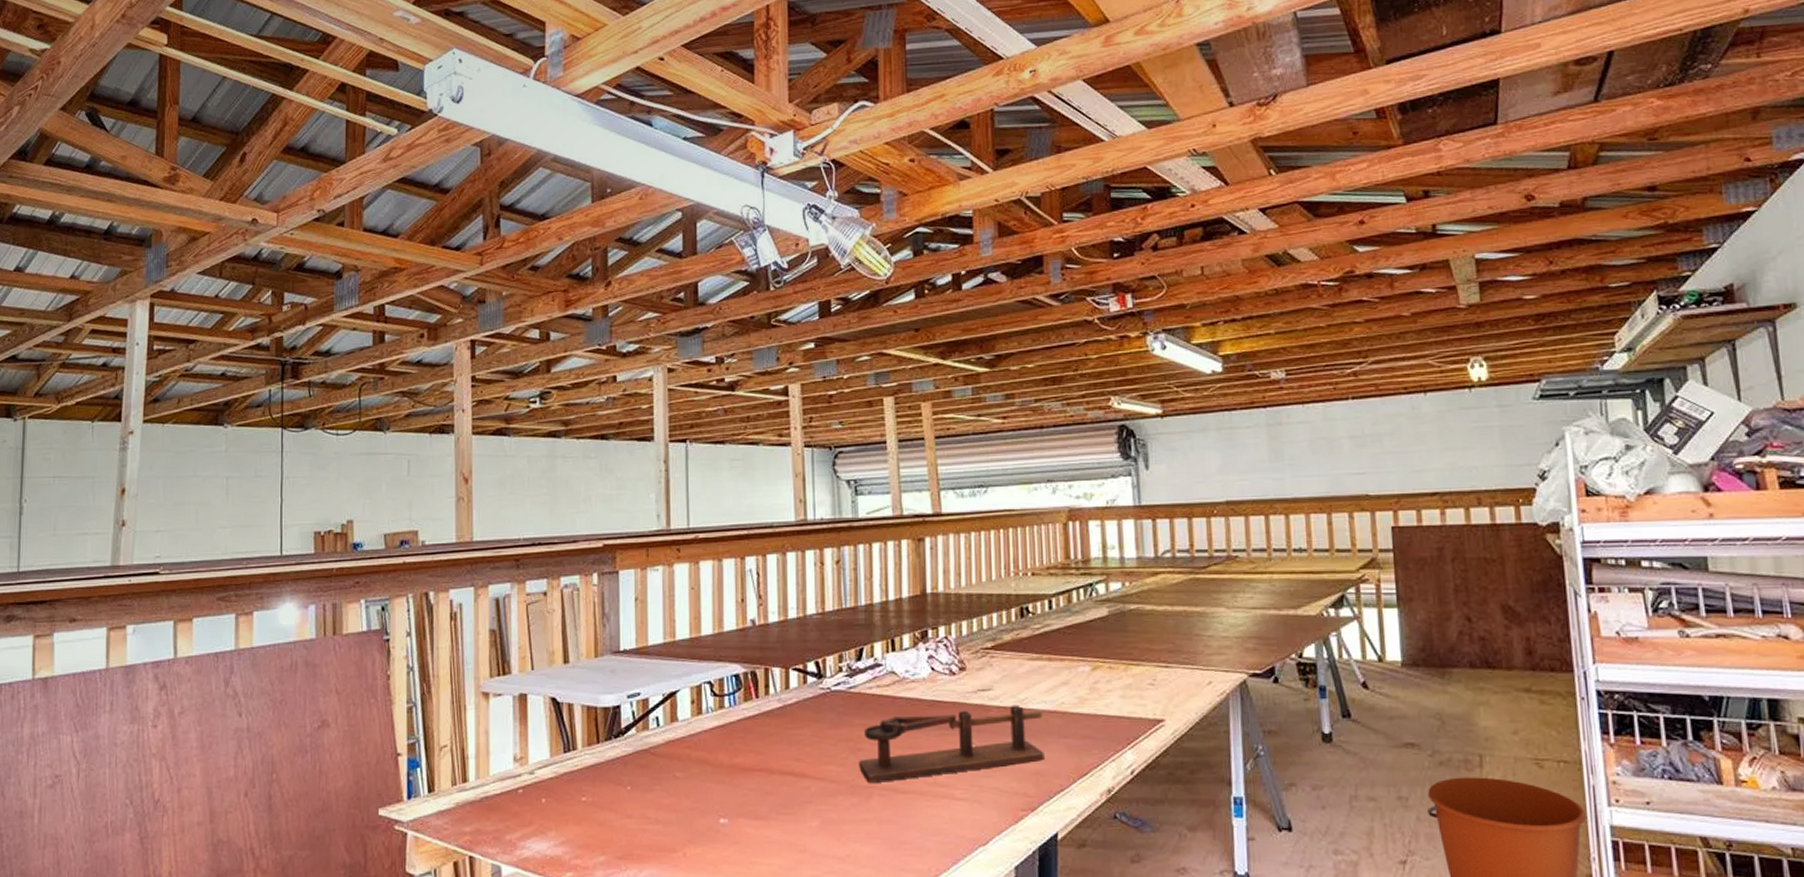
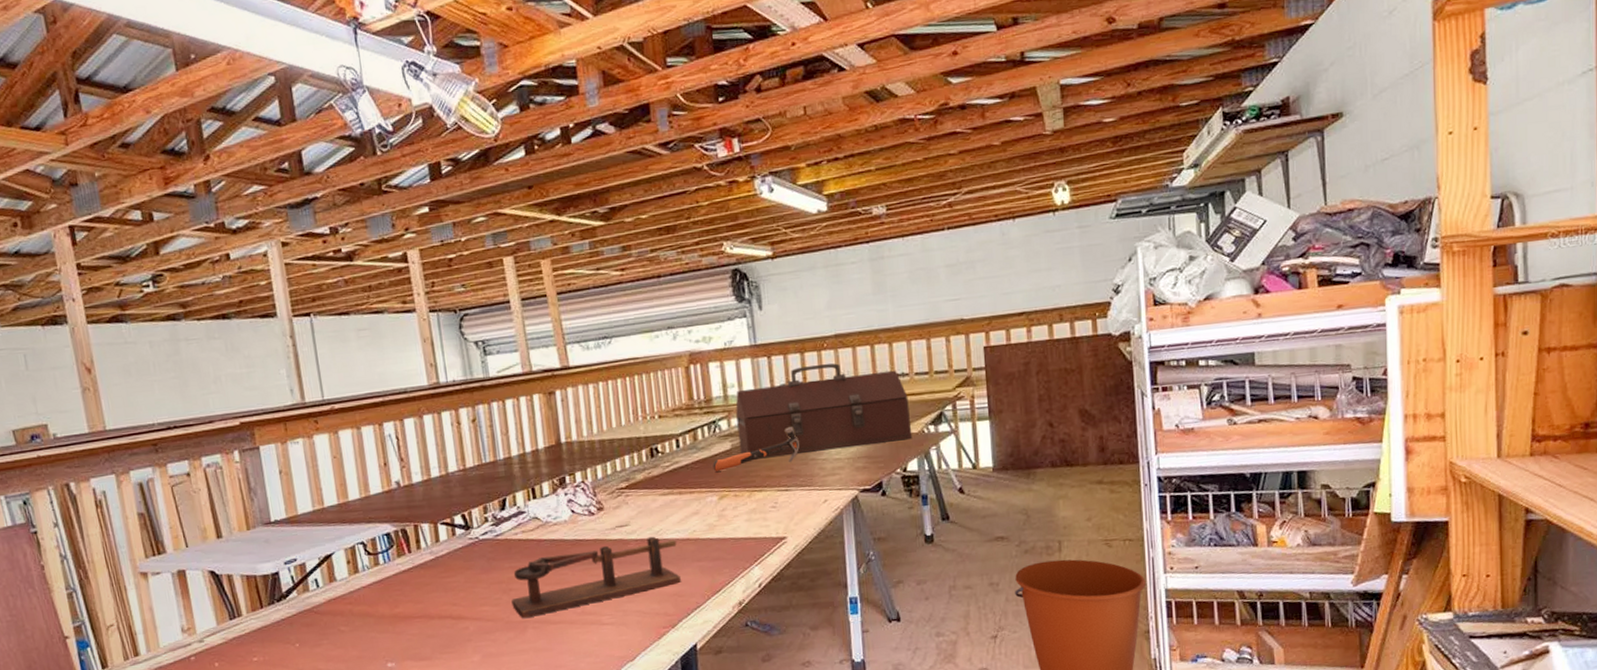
claw hammer: none [1087,597,1183,639] -> present [713,427,800,472]
toolbox: none [1115,532,1310,629] -> present [735,363,913,459]

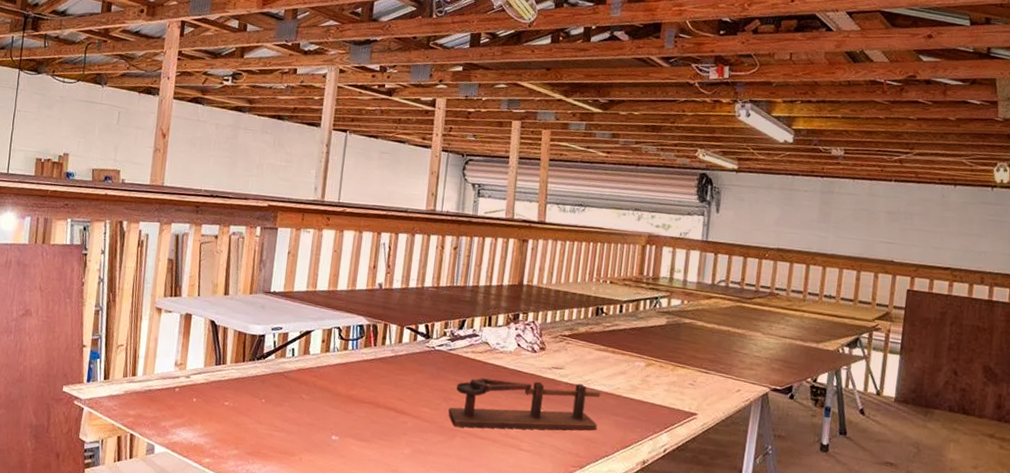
claw hammer: present [713,427,800,472] -> none [647,318,726,349]
toolbox: present [735,363,913,459] -> none [673,268,831,355]

